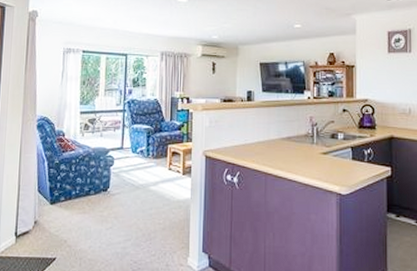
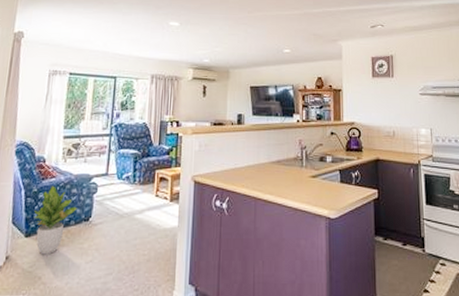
potted plant: none [57,158,96,221] -> present [34,186,77,255]

